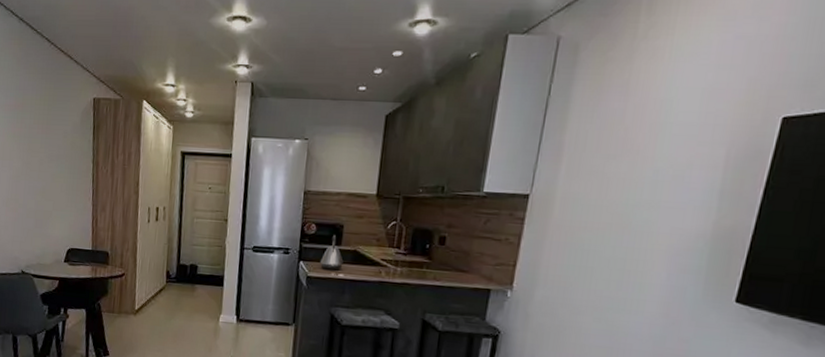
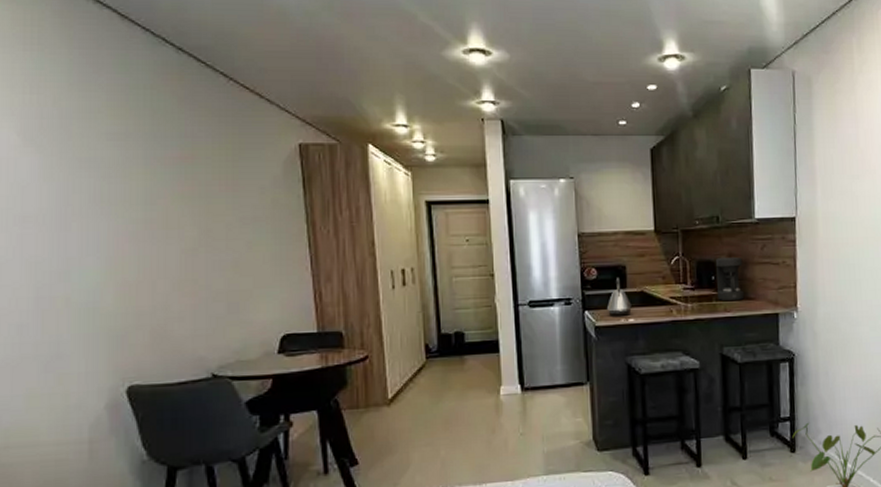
coffee maker: none [429,227,462,272] -> present [716,257,745,302]

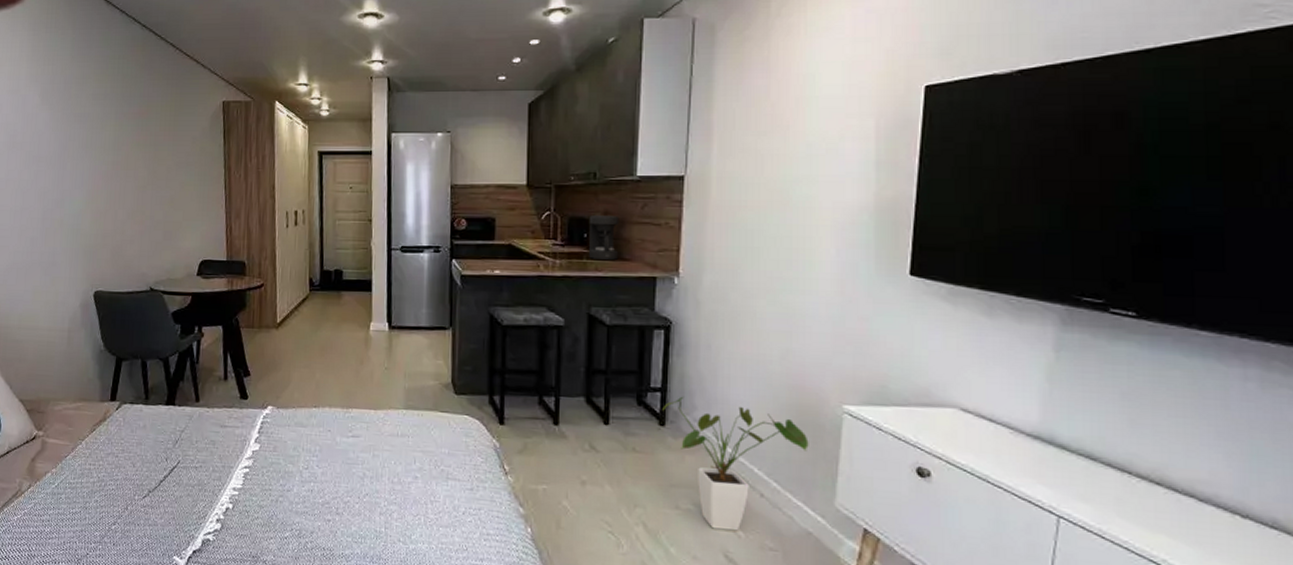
kettle: present [607,278,632,317] -> none [474,230,498,268]

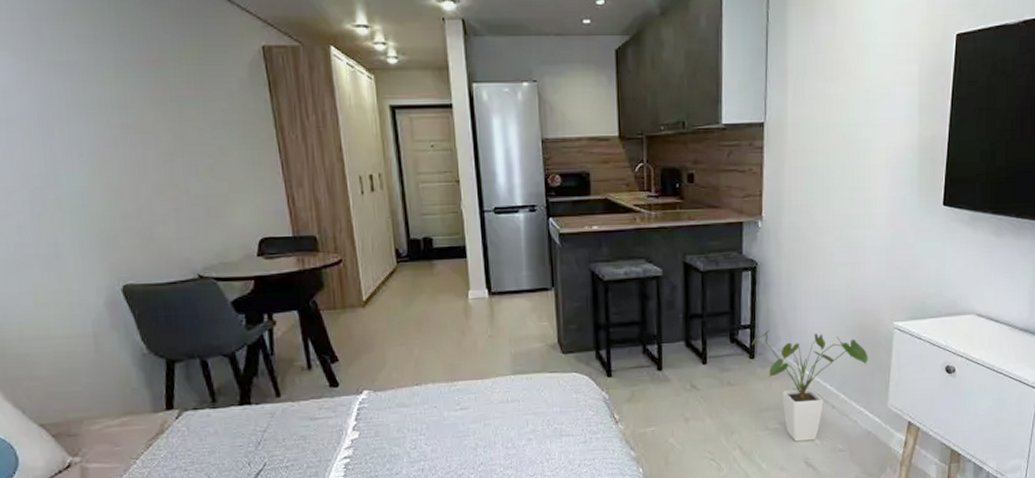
coffee maker: present [589,215,620,261] -> none [681,165,709,210]

